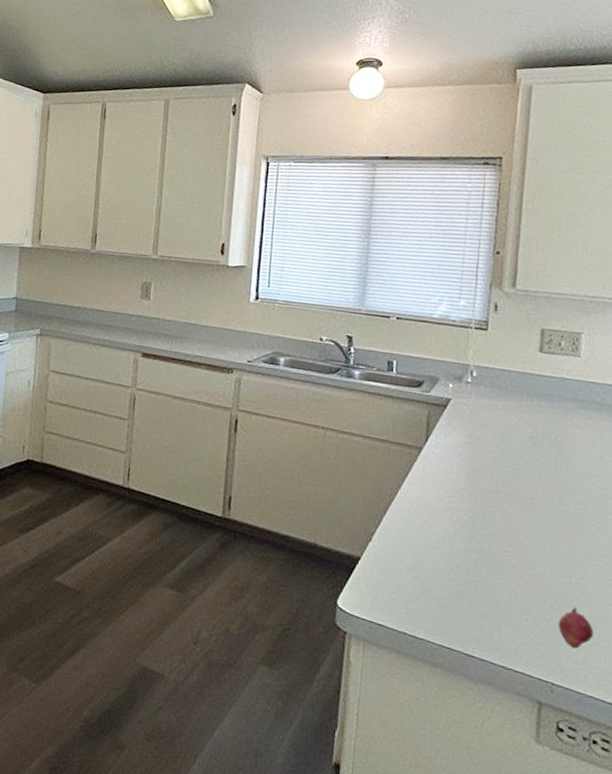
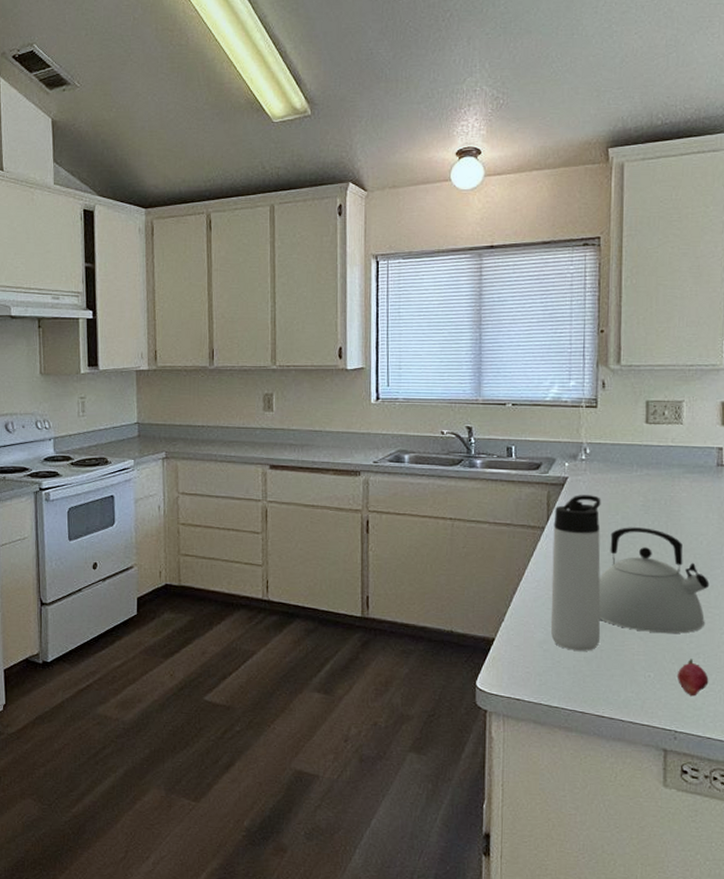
thermos bottle: none [421,418,486,584] -> present [550,495,601,651]
kettle: none [475,458,601,579] -> present [598,527,710,634]

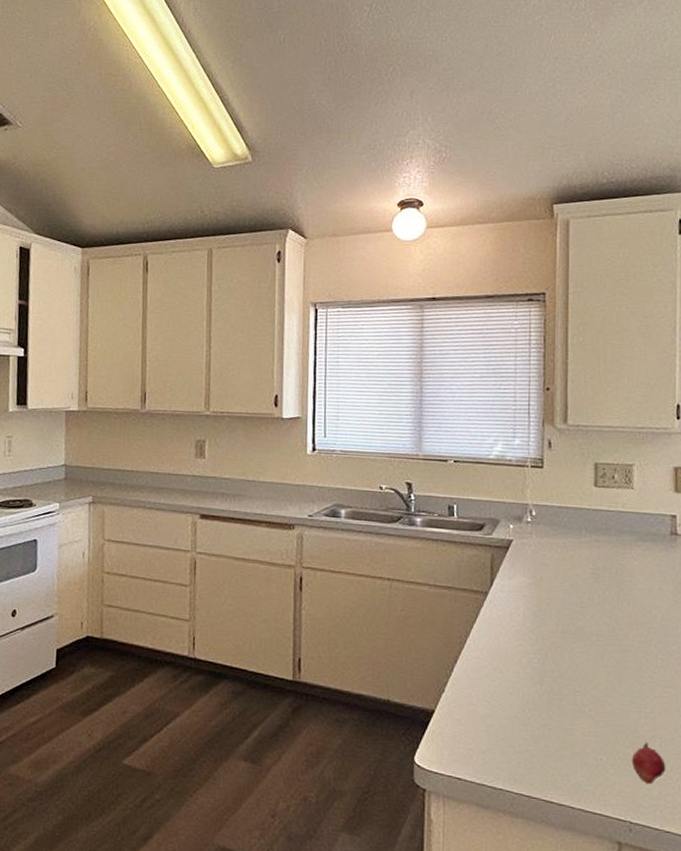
thermos bottle: present [550,495,601,651] -> none [494,559,549,729]
kettle: present [598,527,710,634] -> none [546,596,665,714]

